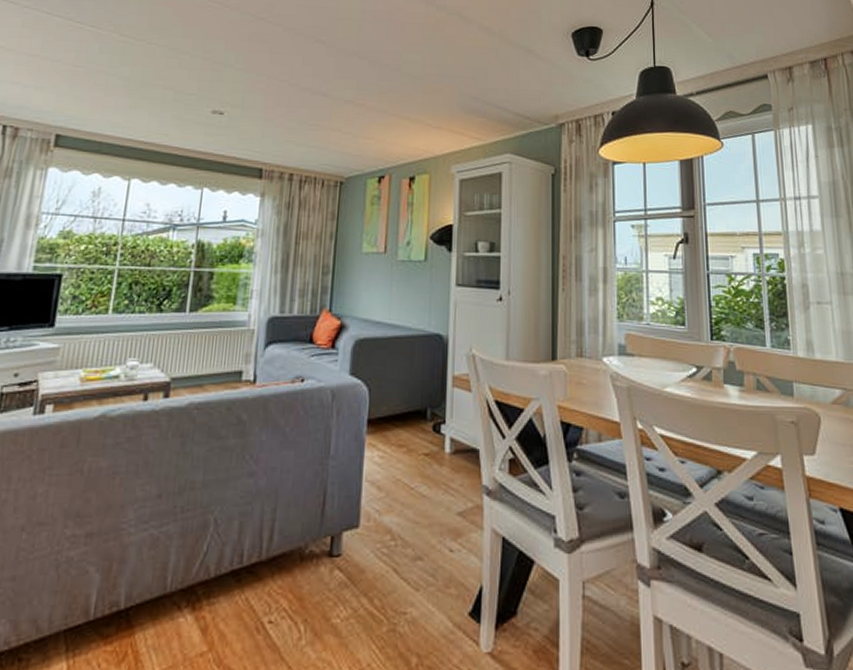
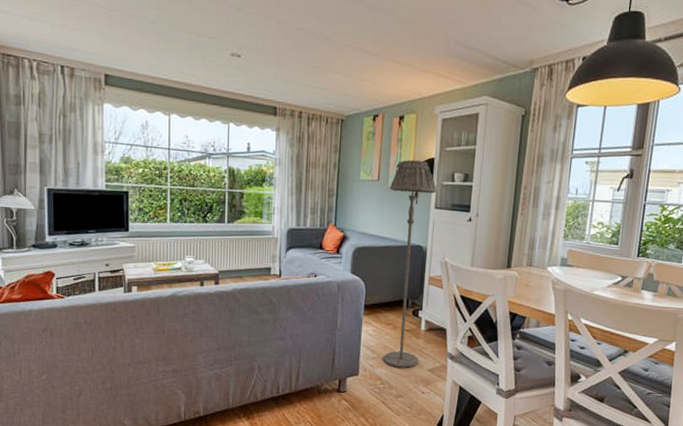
floor lamp: none [395,227,458,512] -> present [384,160,437,368]

